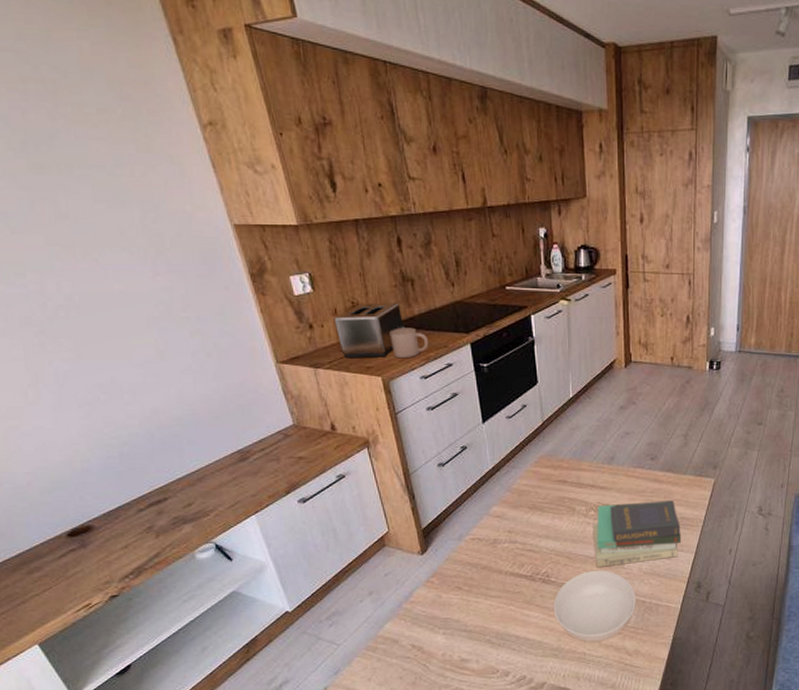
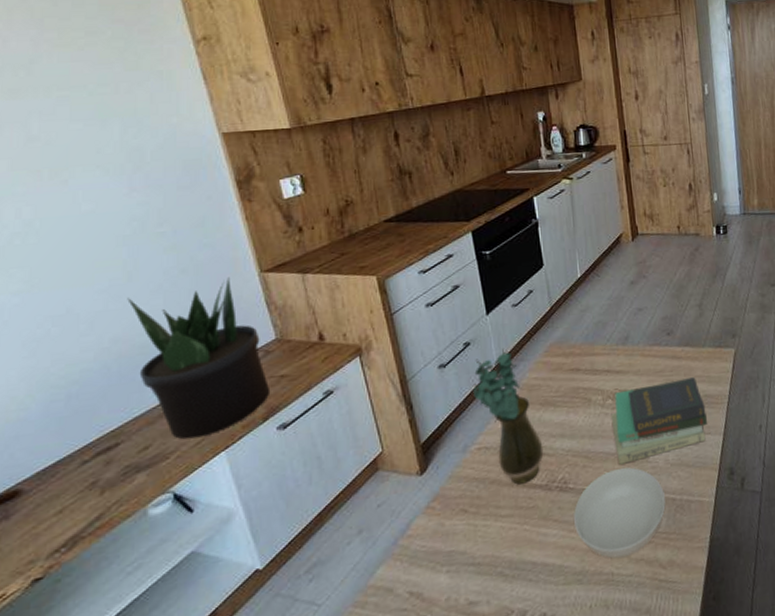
planter: none [162,365,290,502] -> present [127,277,269,440]
toaster: present [334,303,405,359] -> none [326,197,402,260]
mug: present [389,327,429,359] -> none [385,220,428,255]
vase: none [469,455,530,573] -> present [473,348,544,485]

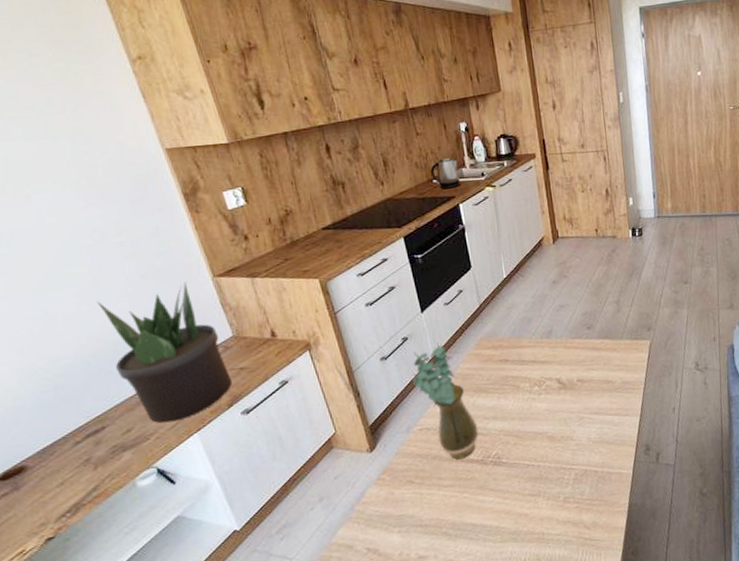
kettle: none [504,147,535,181] -> present [430,157,460,190]
bowl: present [573,467,666,559] -> none [507,444,589,521]
books: present [611,377,707,465] -> none [538,366,625,443]

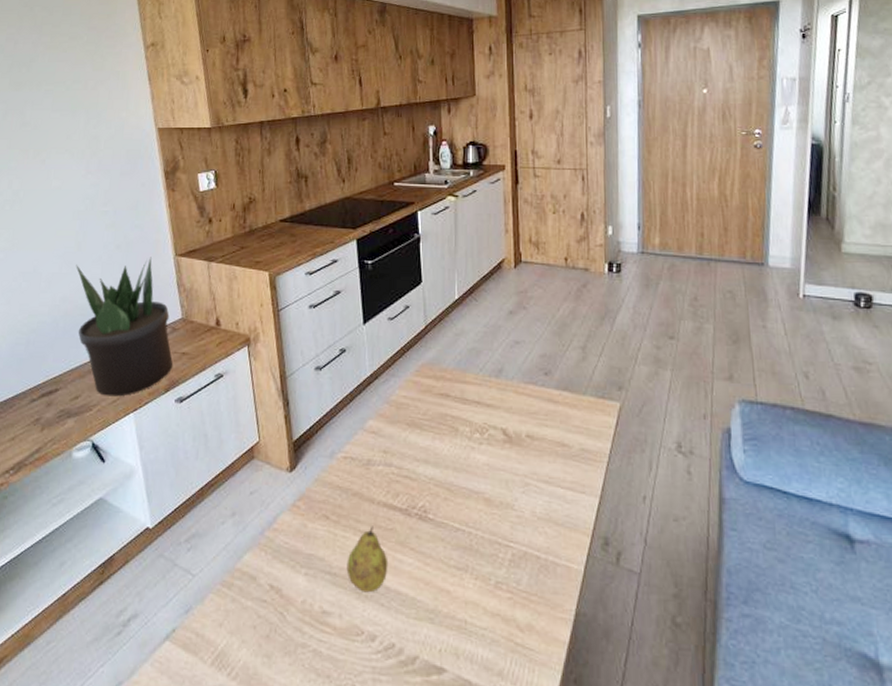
vase: present [413,342,479,460] -> none [345,360,406,503]
kettle: present [430,157,460,190] -> none [392,160,422,194]
fruit: none [435,479,473,534] -> present [346,526,389,593]

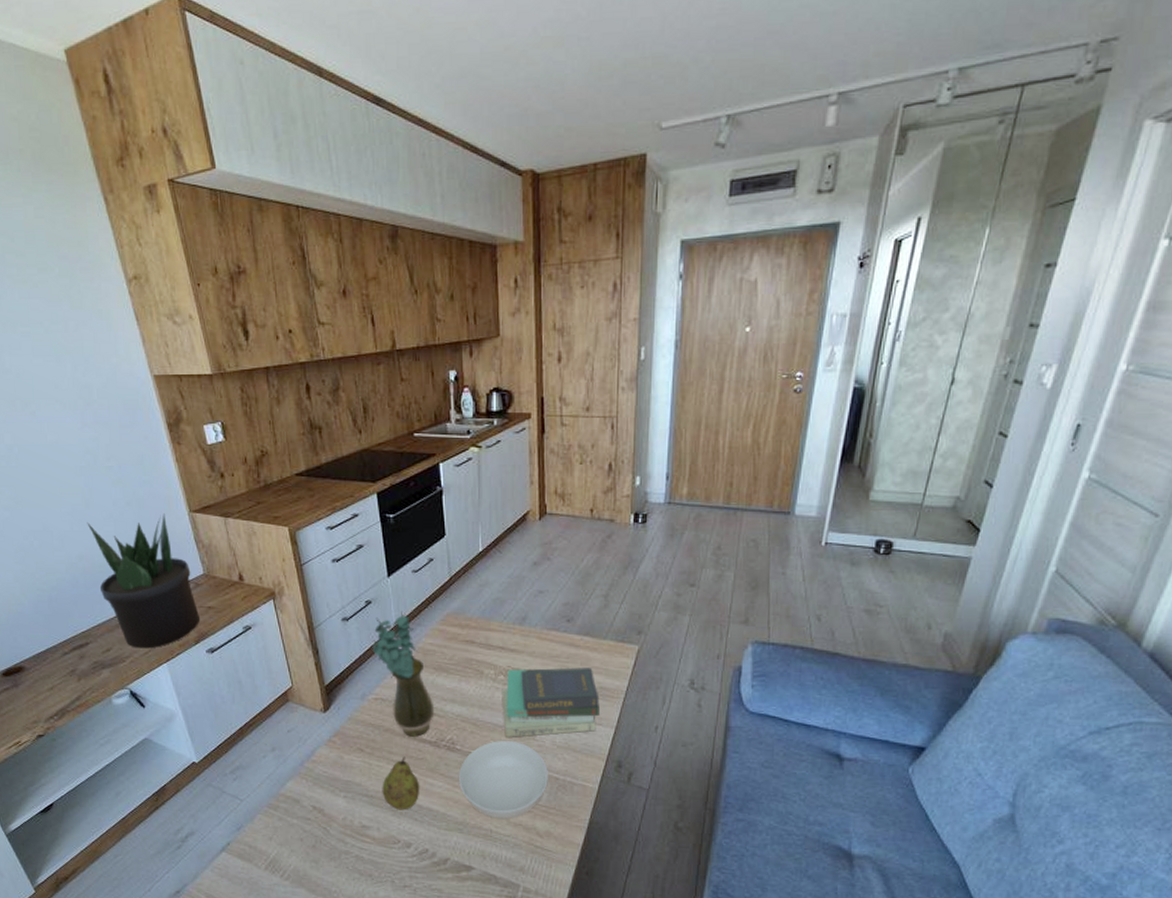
vase: none [345,360,406,503] -> present [373,611,435,737]
bowl: none [430,509,528,608] -> present [458,741,548,820]
books: none [477,426,582,506] -> present [502,667,600,737]

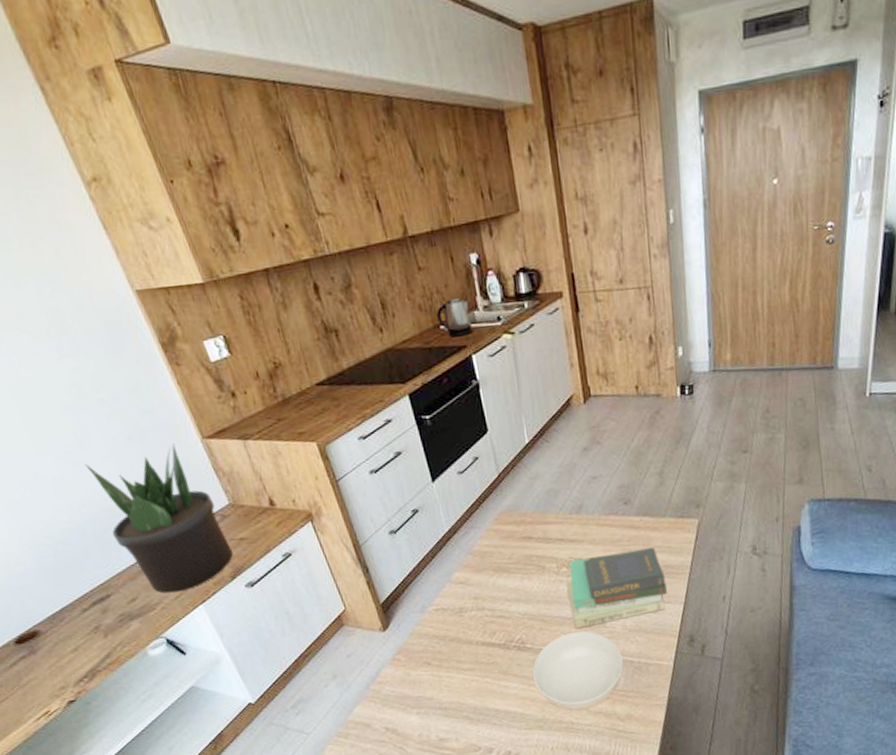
vase: present [373,611,435,737] -> none [425,515,500,643]
fruit: present [382,756,420,810] -> none [455,663,495,718]
kettle: none [412,409,443,445] -> present [436,297,472,337]

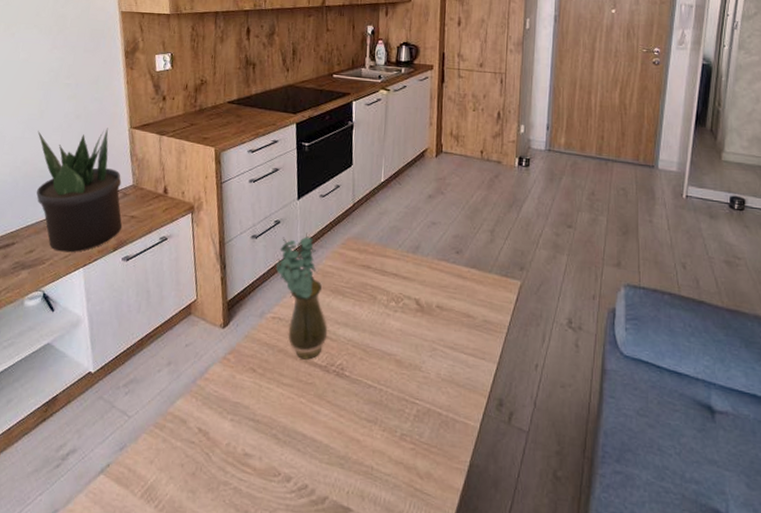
vase: none [425,515,500,643] -> present [276,232,328,360]
kettle: present [436,297,472,337] -> none [332,55,359,86]
bowl: present [532,631,623,711] -> none [344,369,432,457]
books: present [566,547,667,629] -> none [392,296,484,367]

